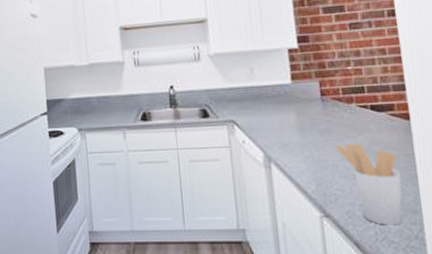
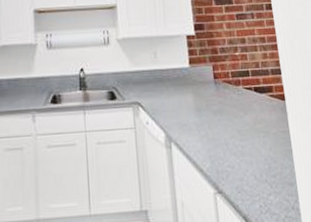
utensil holder: present [336,143,404,225] -> none [227,122,282,198]

